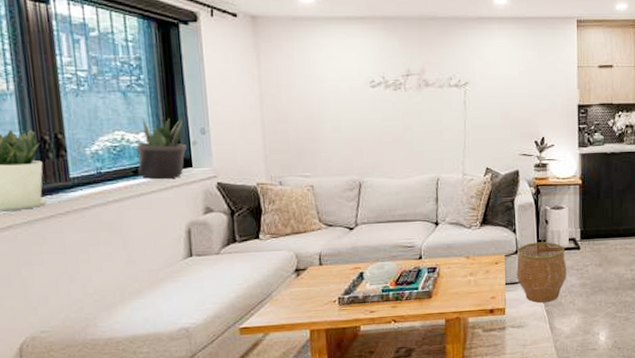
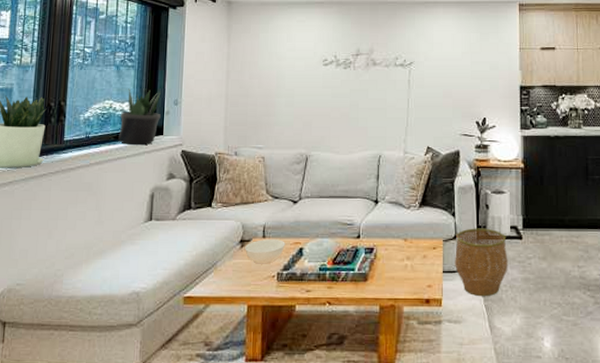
bowl: none [301,265,345,291] -> present [245,238,285,264]

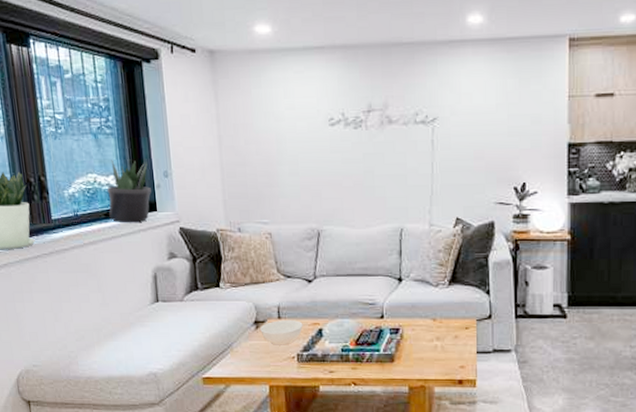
basket: present [455,228,508,296] -> none [490,306,550,377]

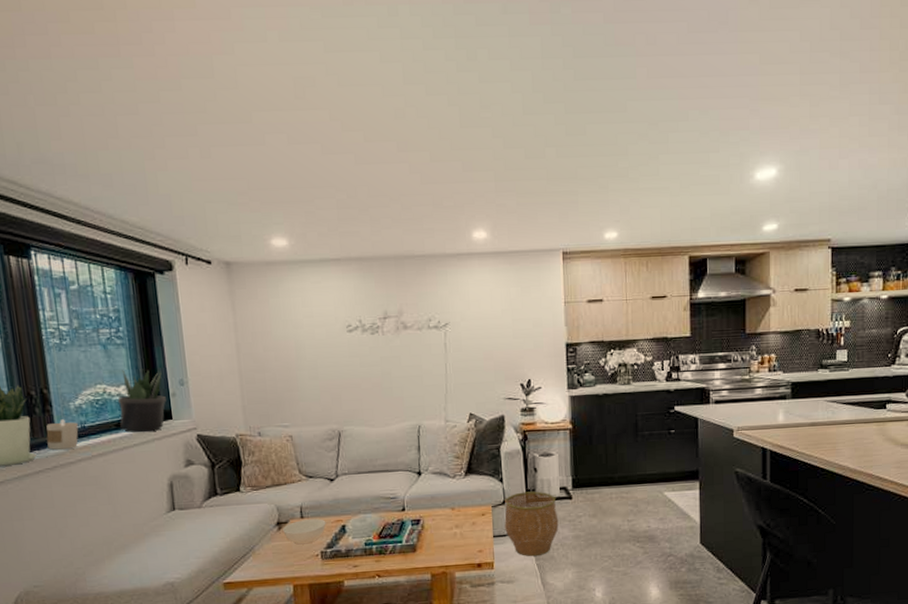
candle: none [43,207,72,236] -> present [46,419,79,450]
basket: none [490,306,550,377] -> present [505,491,559,556]

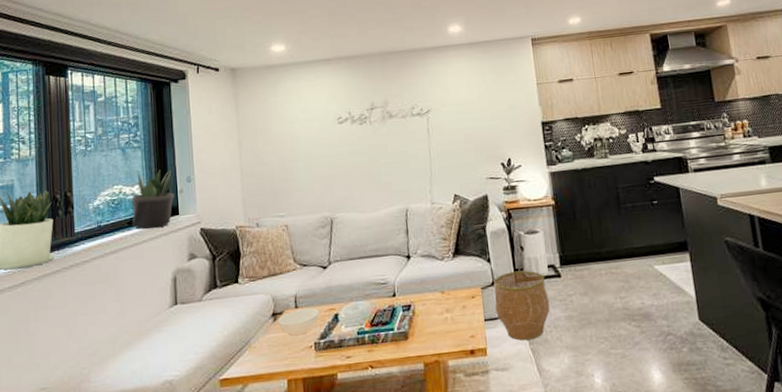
candle: present [46,419,79,450] -> none [66,219,95,250]

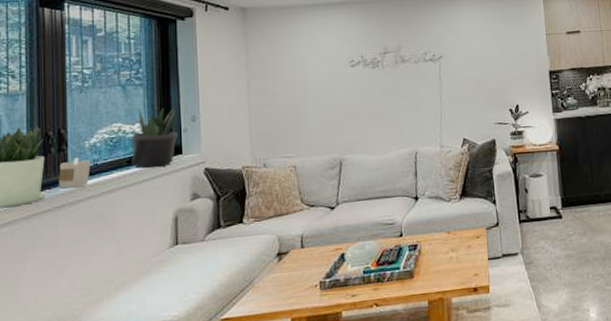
candle: none [66,219,95,250] -> present [59,158,91,188]
bowl: present [278,308,320,336] -> none [283,247,326,276]
basket: present [493,270,551,341] -> none [498,212,551,278]

